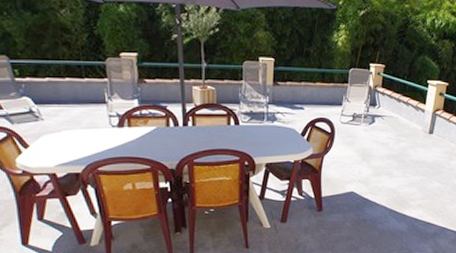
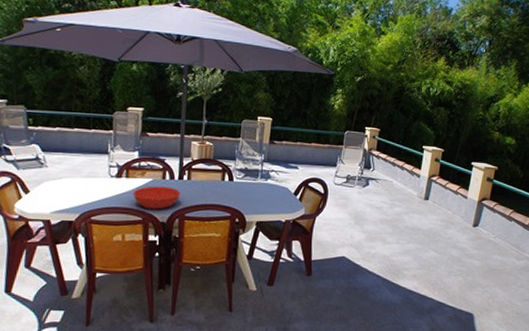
bowl: none [137,134,187,157] -> present [132,186,181,210]

